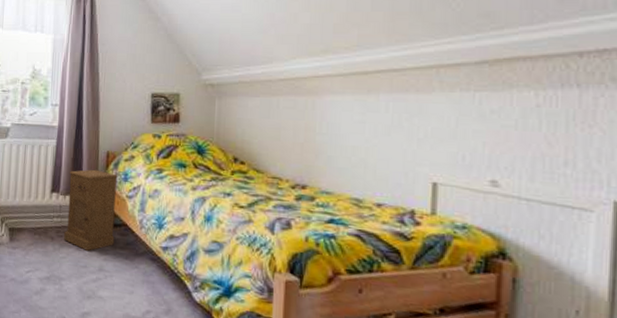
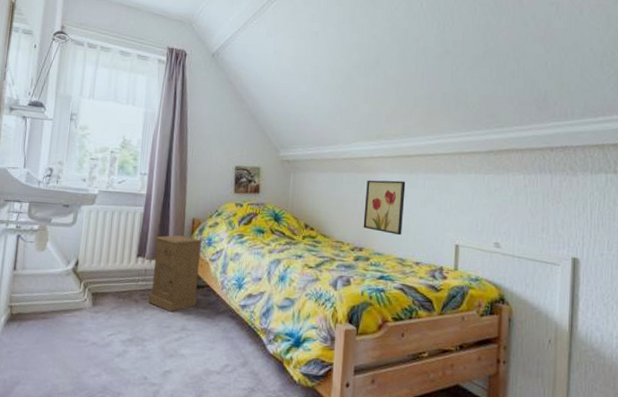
wall art: none [306,103,362,171] -> present [363,180,406,236]

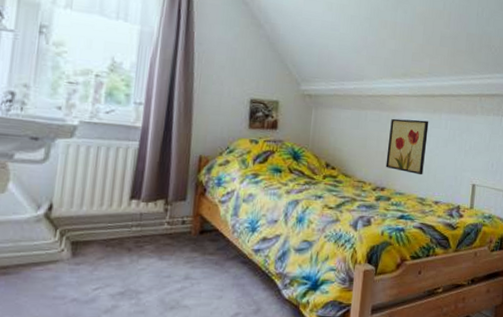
nightstand: present [147,235,202,312] -> none [143,174,211,260]

